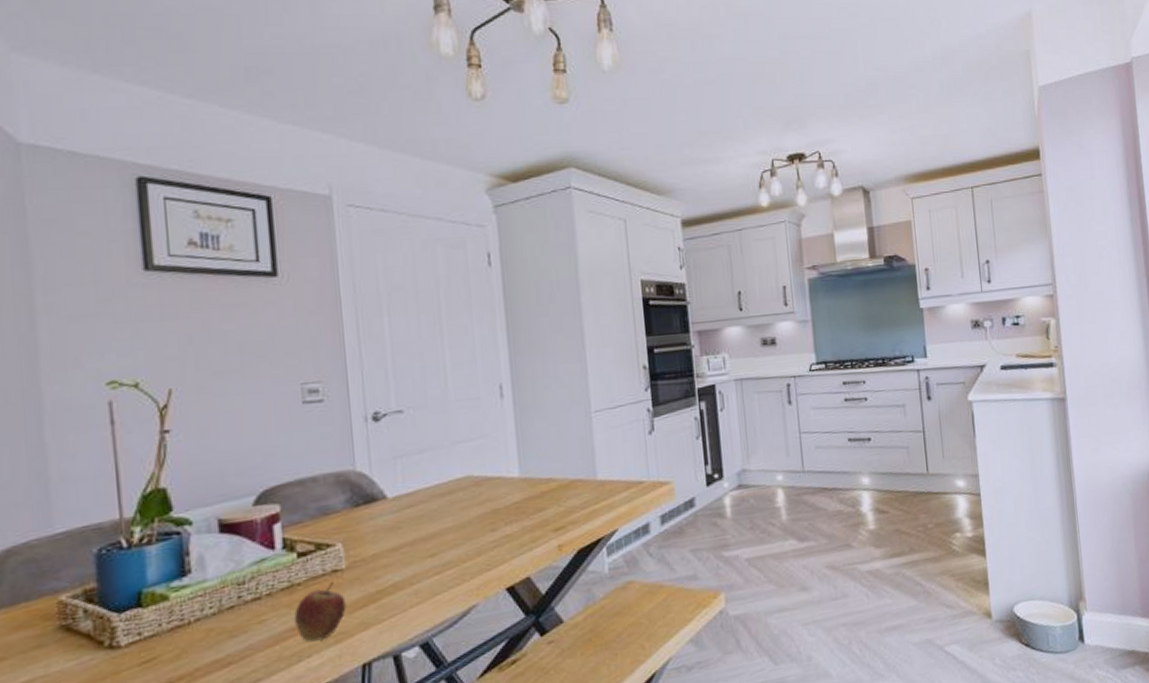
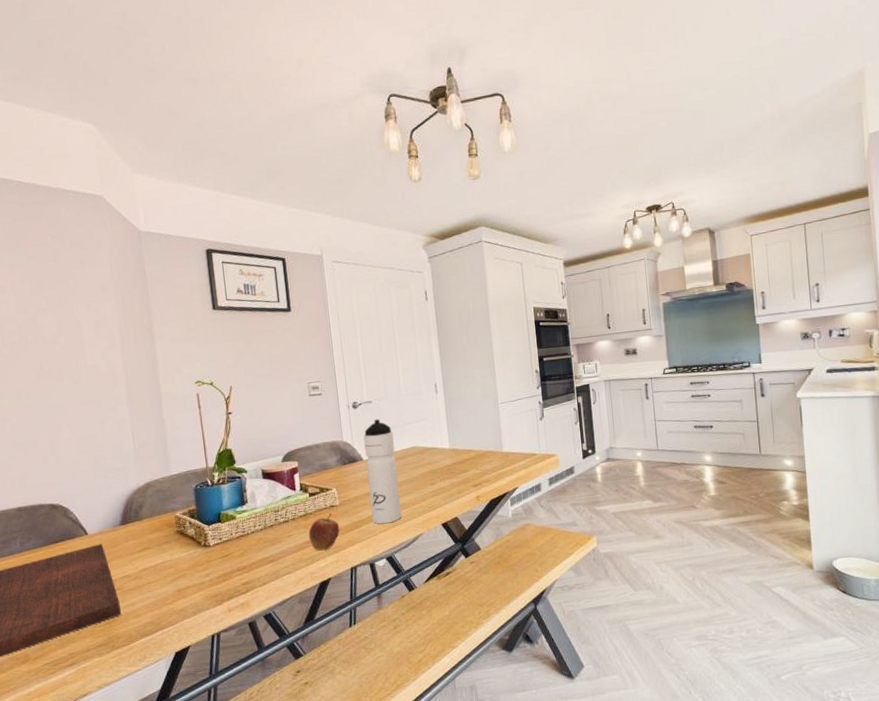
water bottle: none [388,436,445,595] -> present [363,419,402,524]

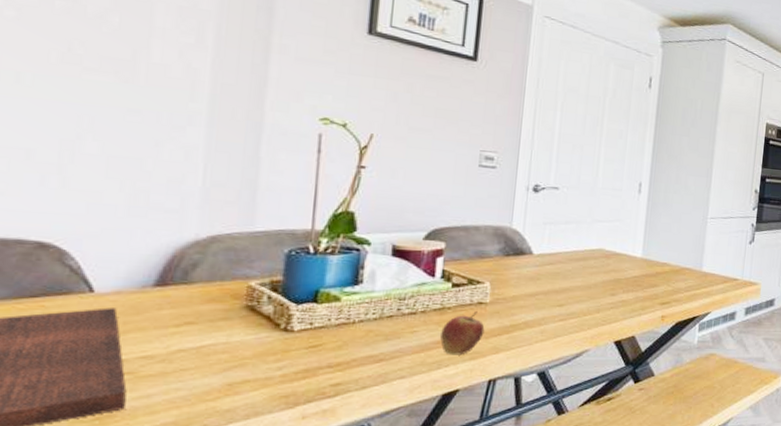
water bottle: present [363,419,402,524] -> none [529,209,578,333]

